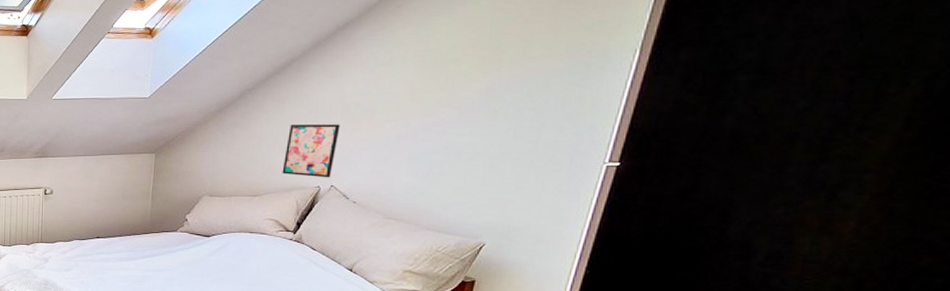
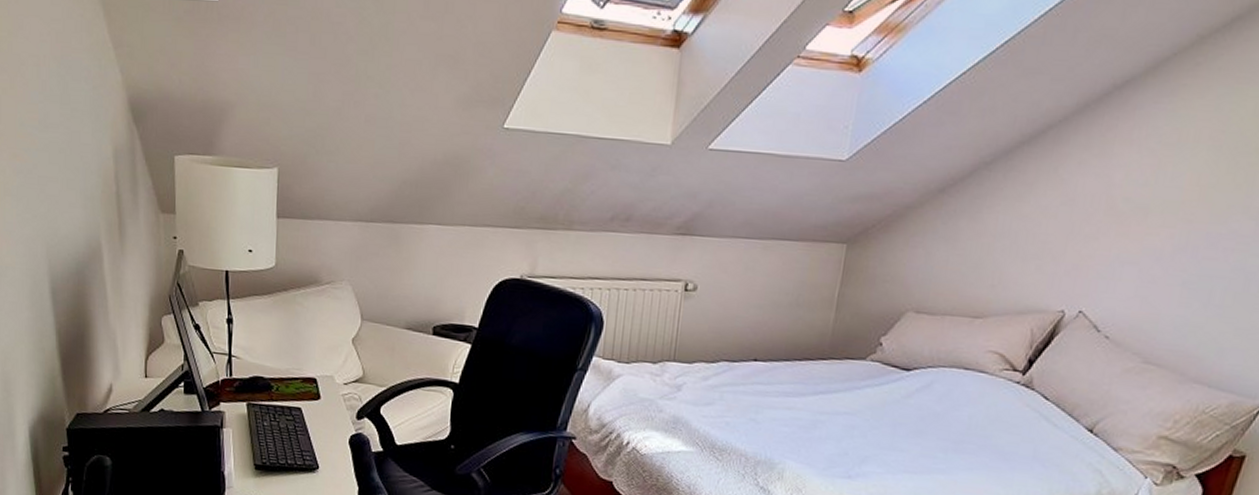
wall art: present [282,124,340,178] -> none [1017,220,1101,301]

